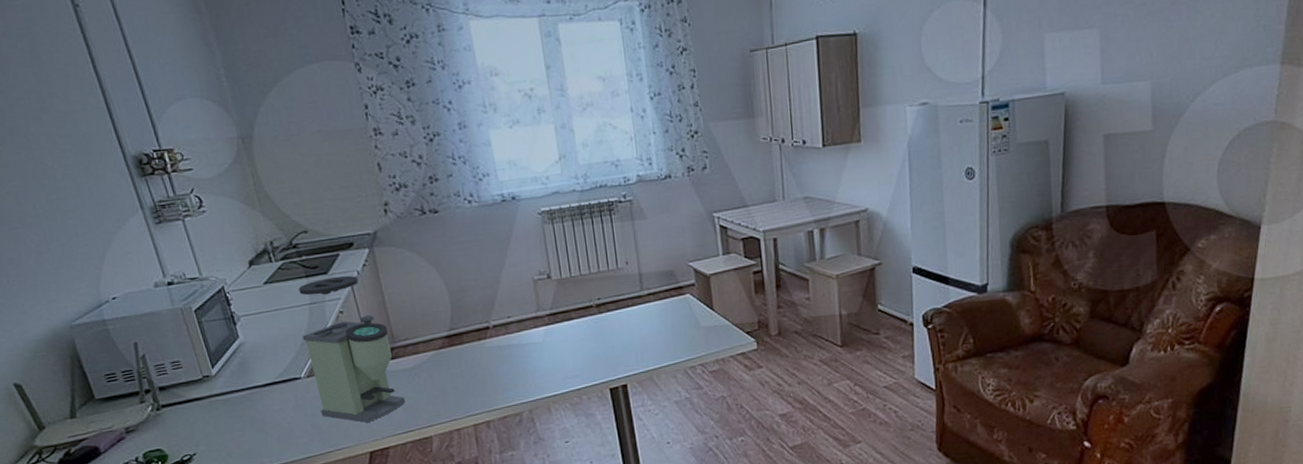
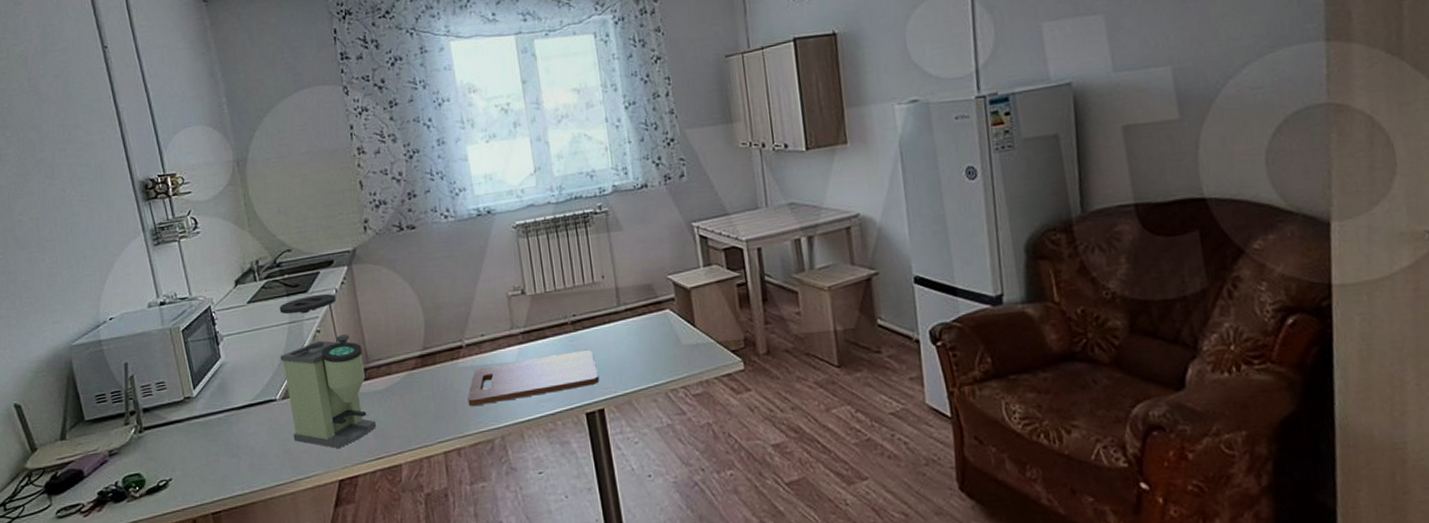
cutting board: none [495,330,622,383] -> present [467,349,599,407]

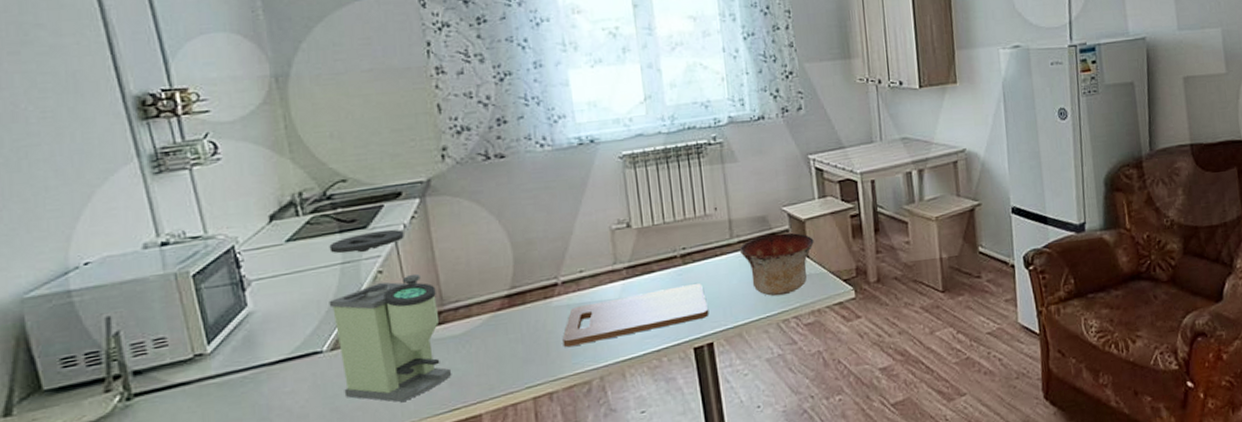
bowl: none [626,301,700,365] -> present [739,232,814,297]

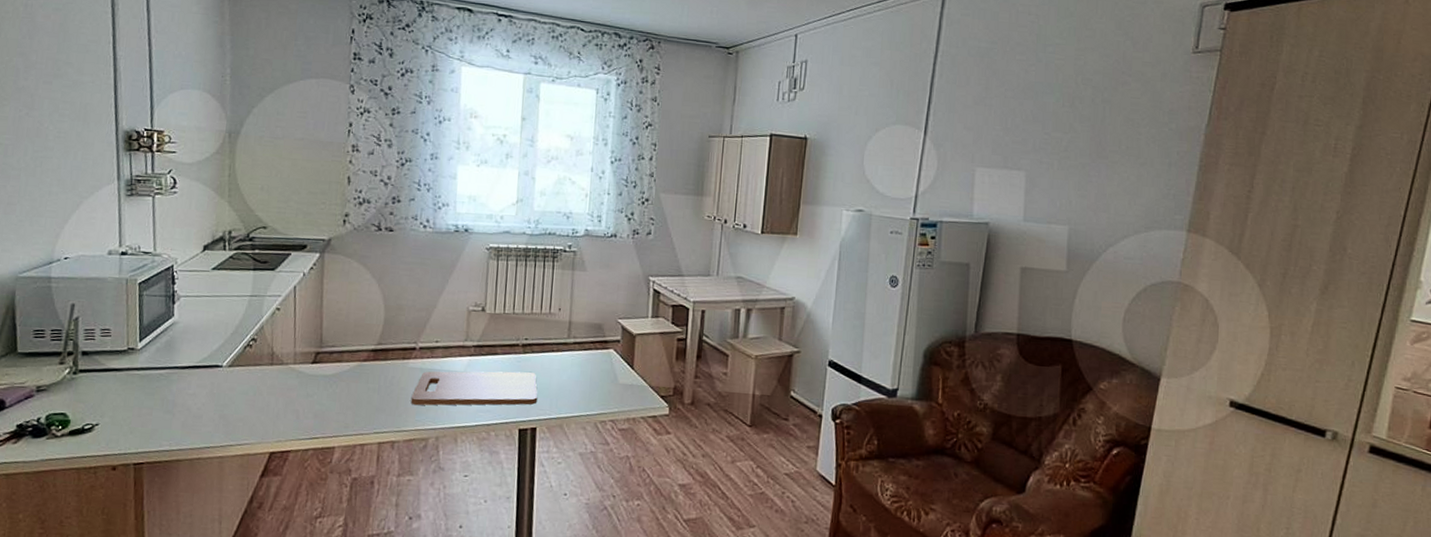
coffee grinder: present [329,229,452,403] -> none [232,274,318,423]
bowl: present [739,232,814,297] -> none [573,341,641,399]

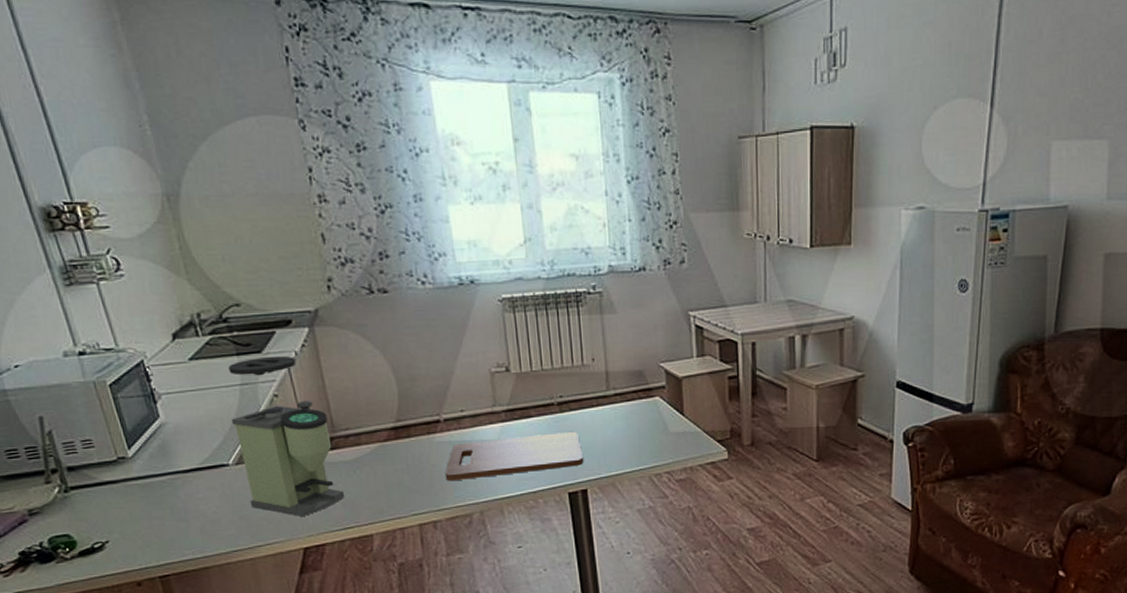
coffee grinder: none [232,274,318,423] -> present [228,355,345,517]

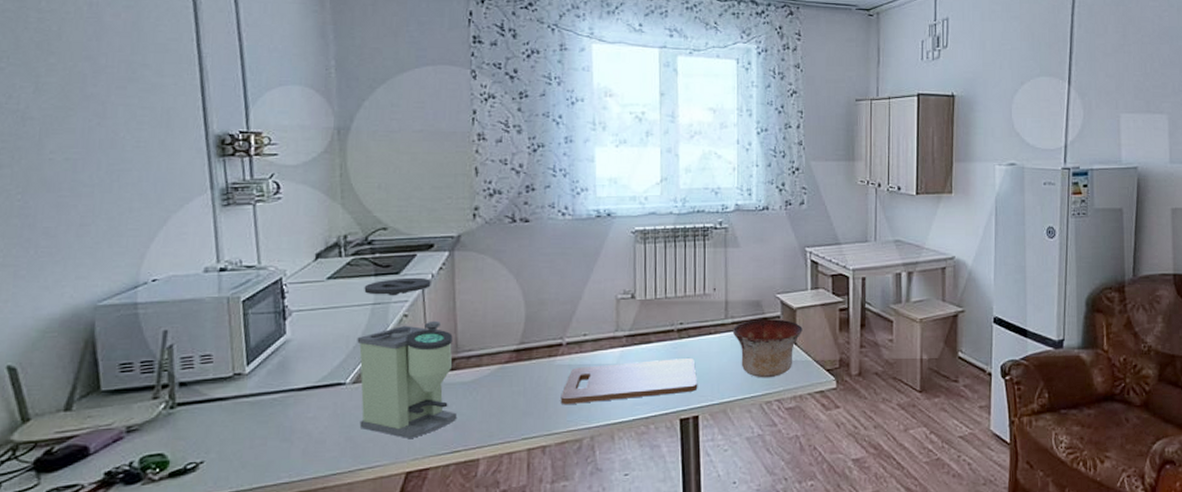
bowl: none [615,389,690,451] -> present [732,319,803,378]

